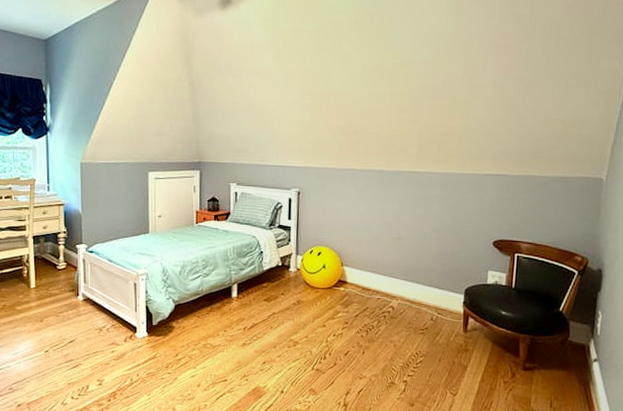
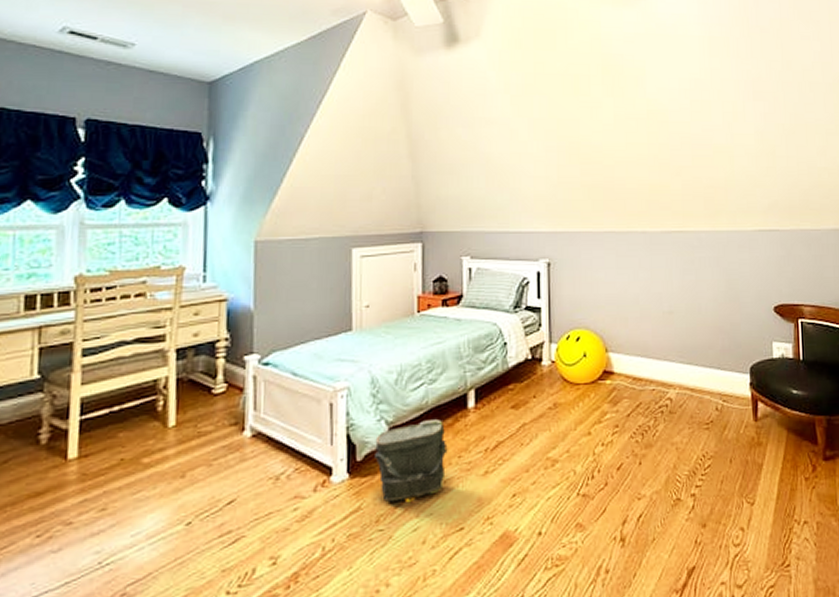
bag: none [165,302,217,358] -> present [375,419,448,503]

